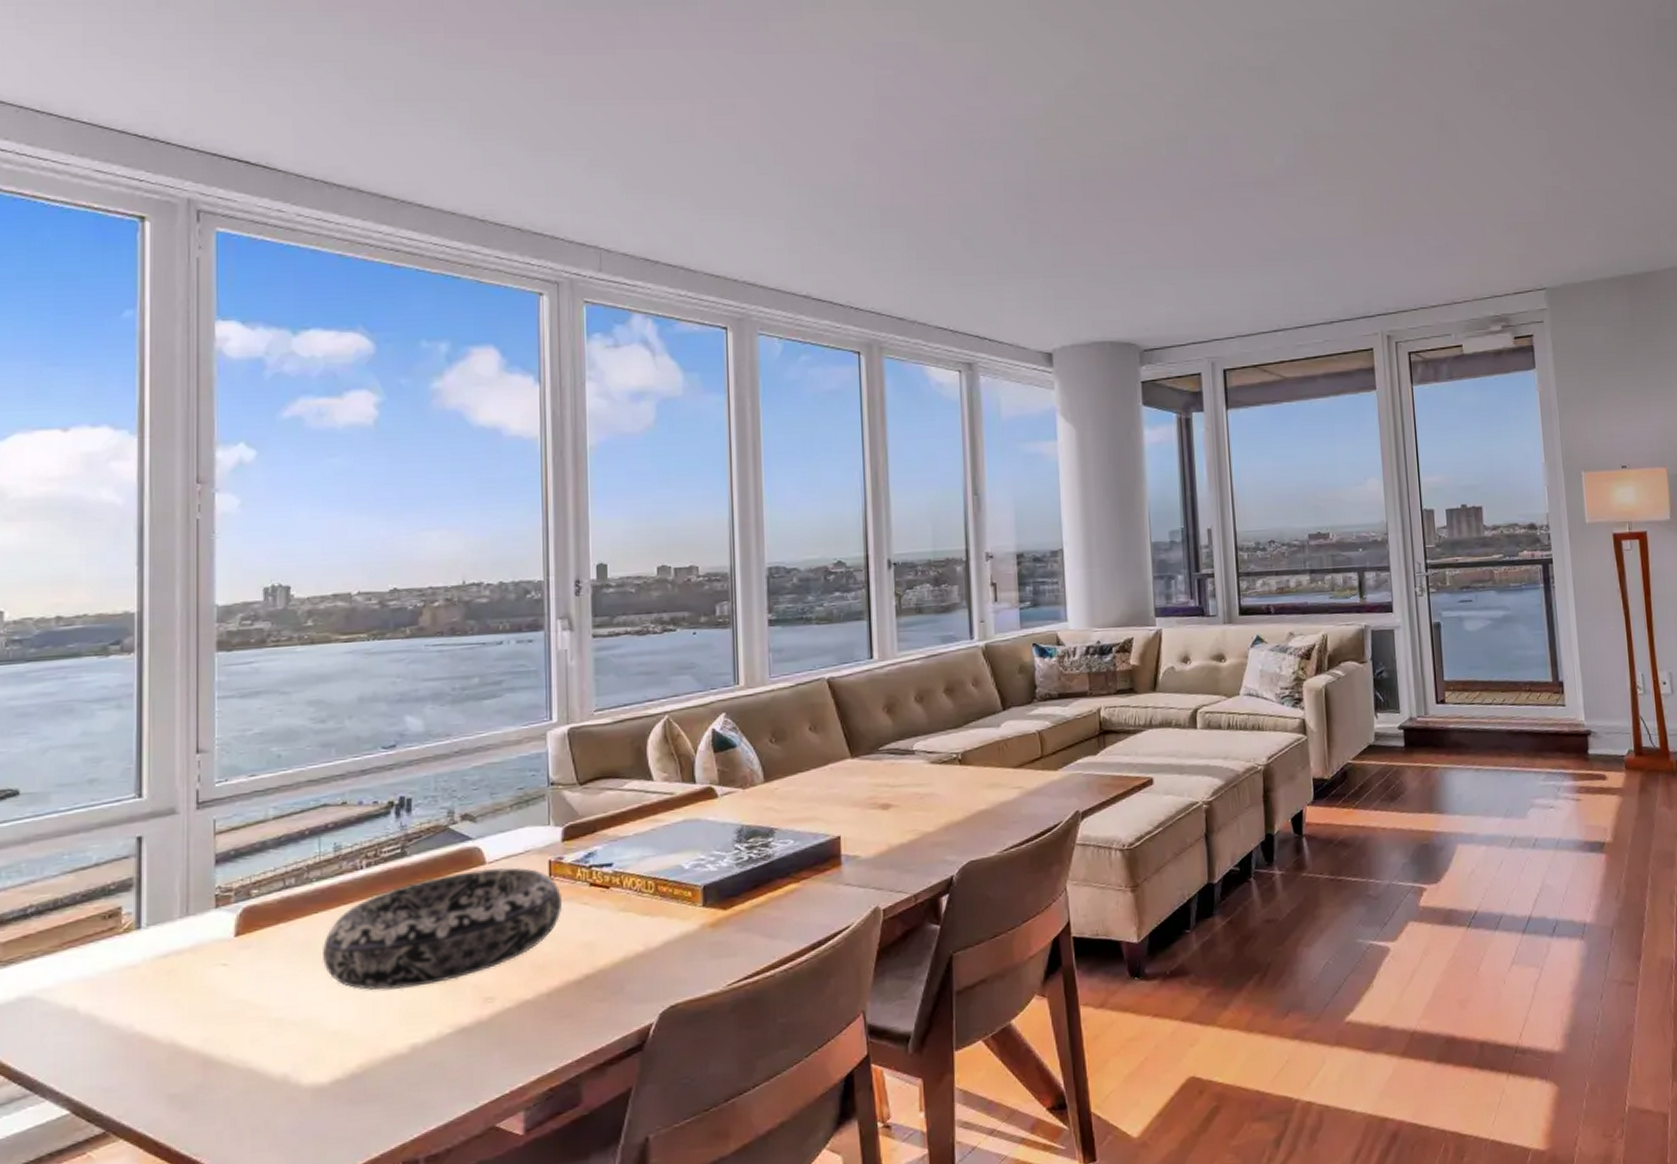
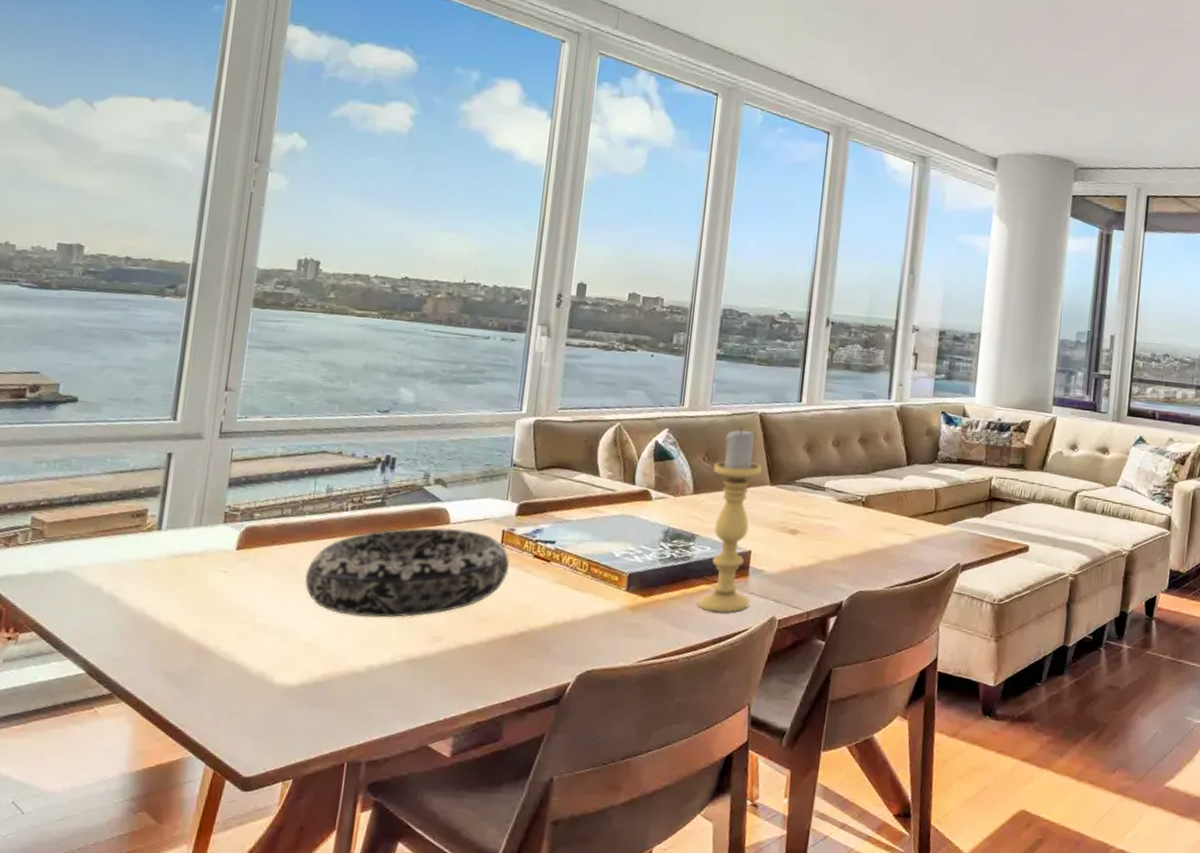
candle holder: none [784,698,847,914] -> present [698,427,762,613]

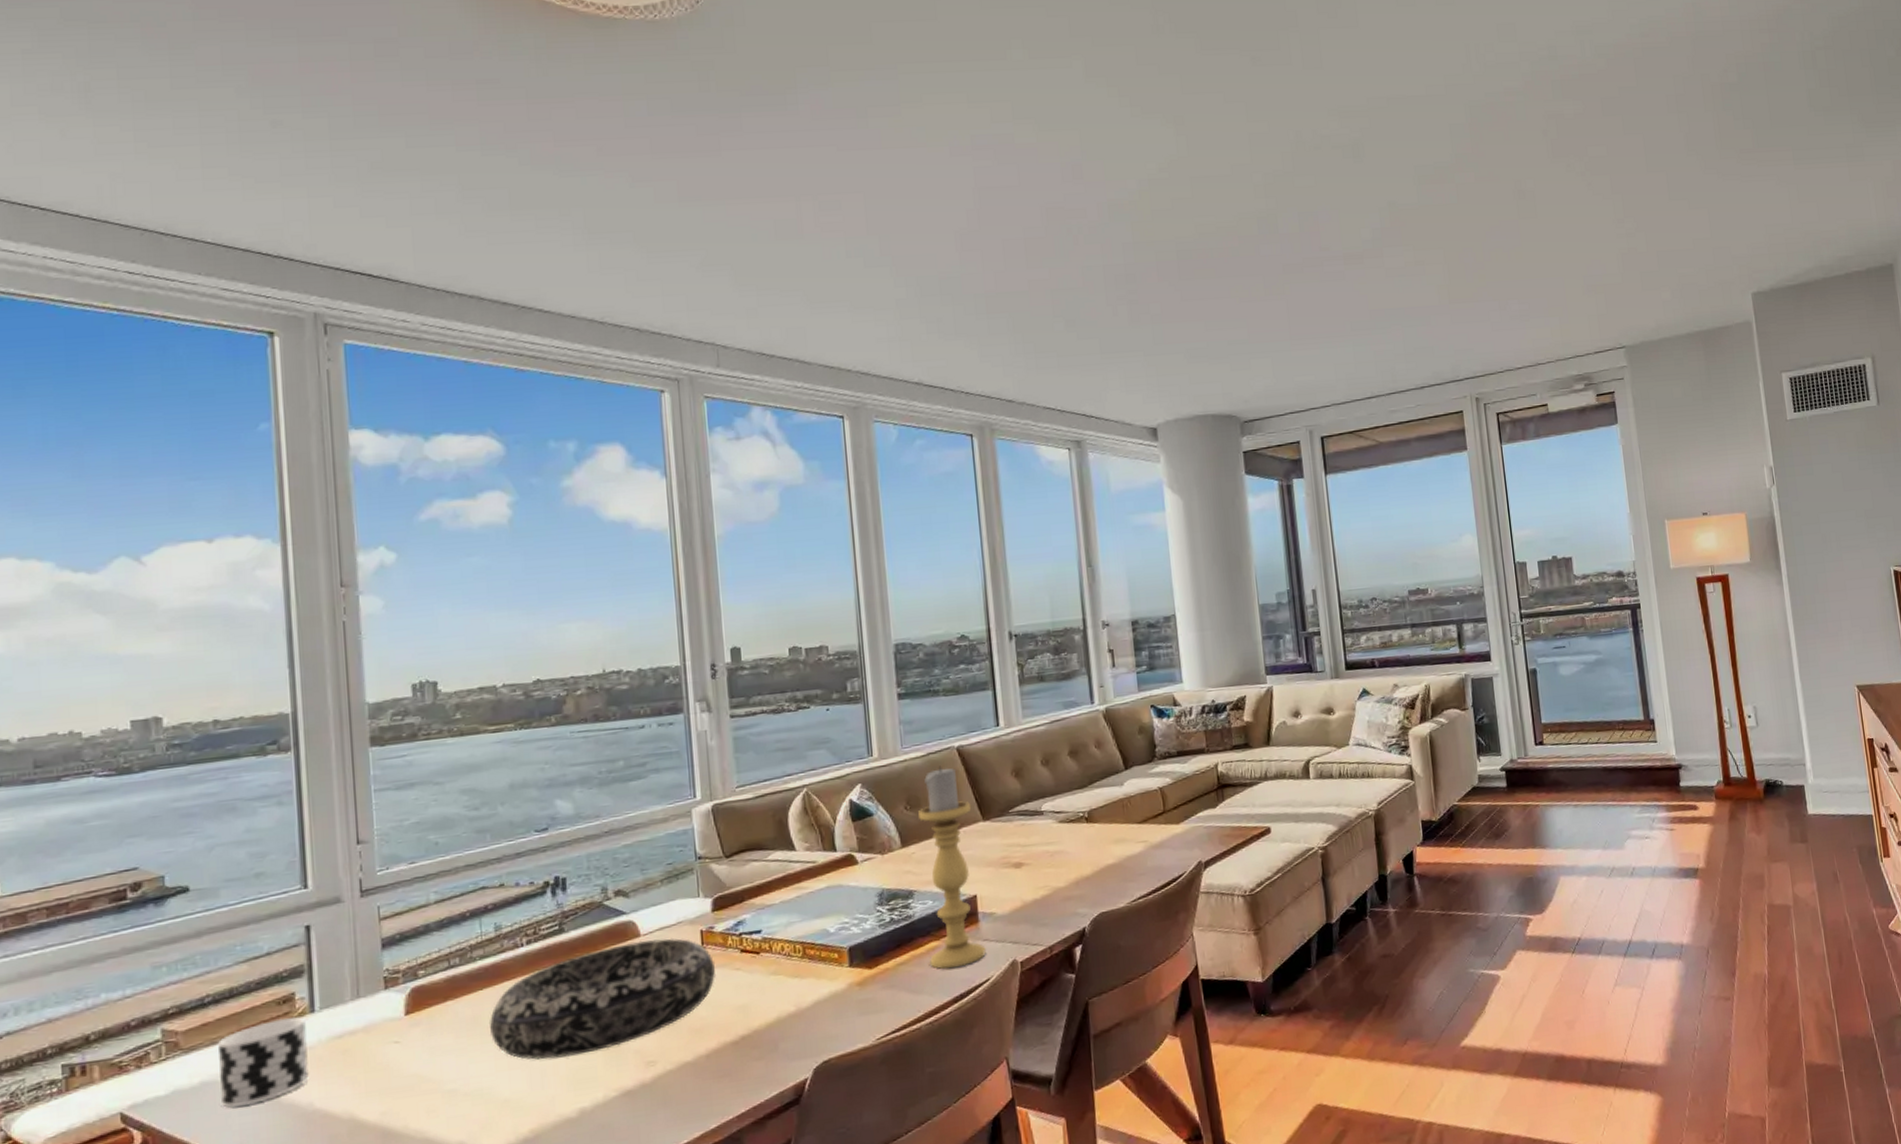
cup: none [69,529,152,599] -> present [218,1016,309,1108]

